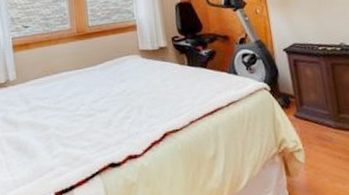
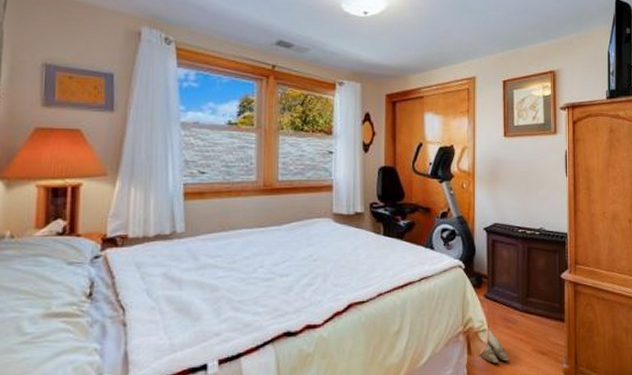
slippers: none [298,147,331,184] -> present [479,328,509,364]

